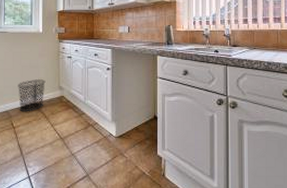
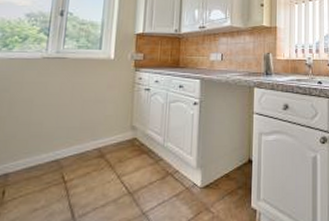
waste bin: present [18,78,46,112] -> none [75,116,114,161]

